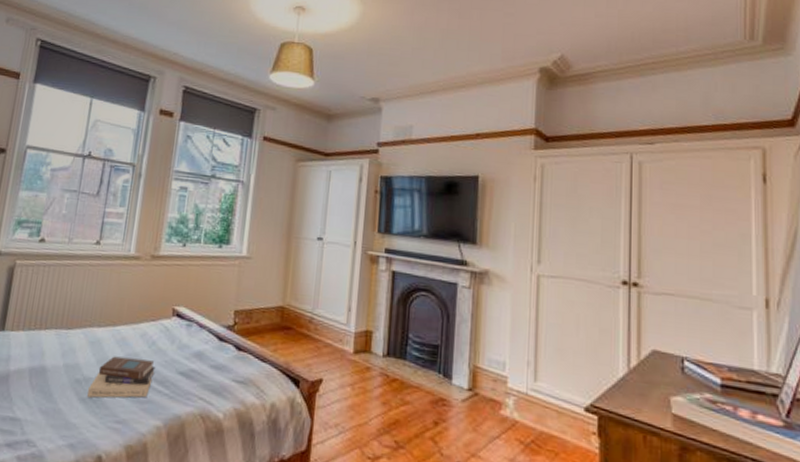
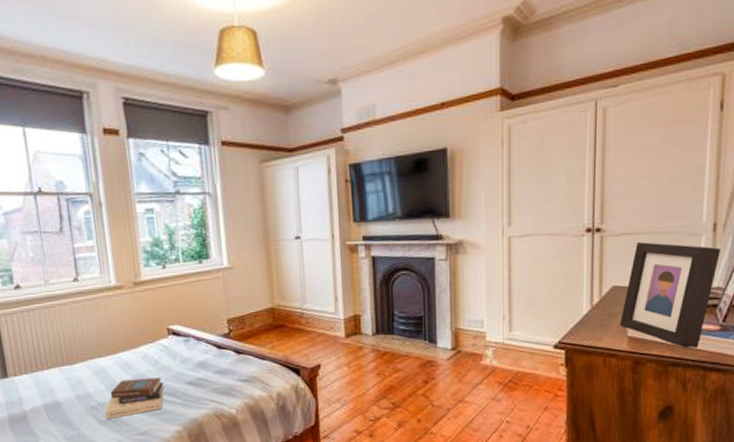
picture frame: none [661,306,777,445] -> present [619,242,722,348]

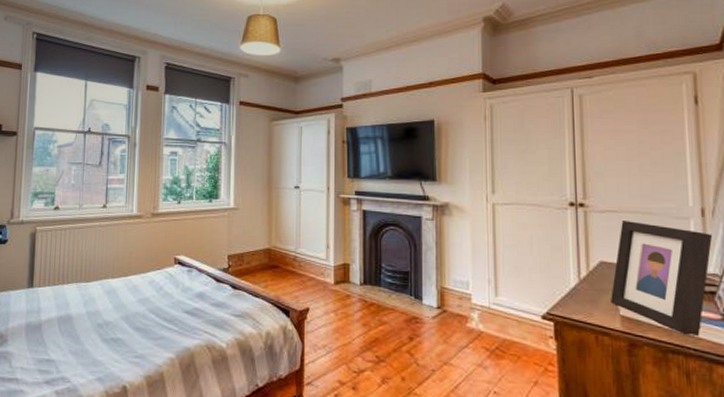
books: present [105,377,164,419] -> none [109,302,164,338]

